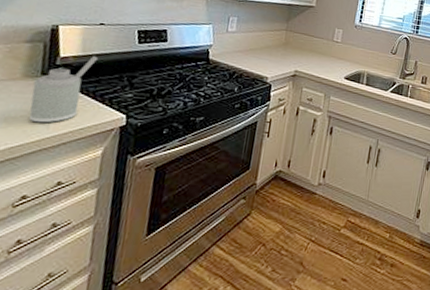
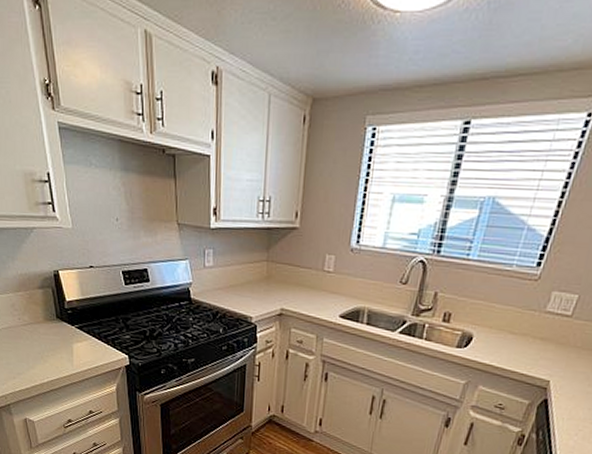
soap dispenser: present [28,56,99,124] -> none [53,299,96,362]

